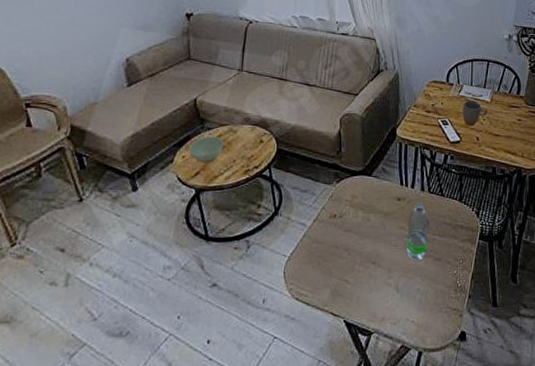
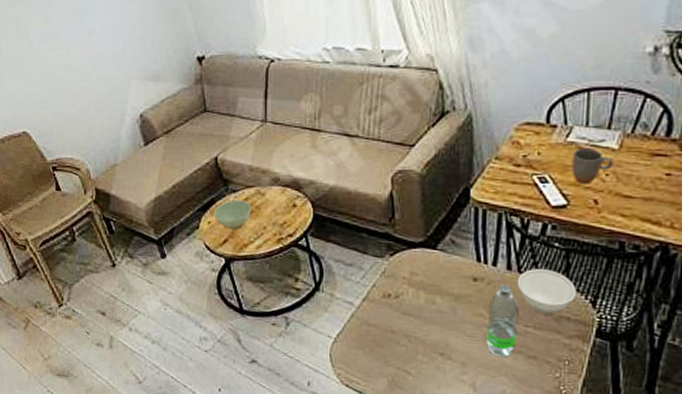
bowl: none [428,189,466,224] -> present [517,269,576,315]

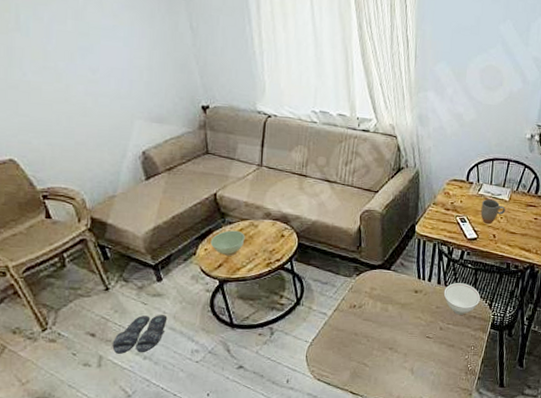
slippers: none [121,295,174,337] -> present [112,315,168,354]
bottle: present [486,284,519,358] -> none [421,295,444,348]

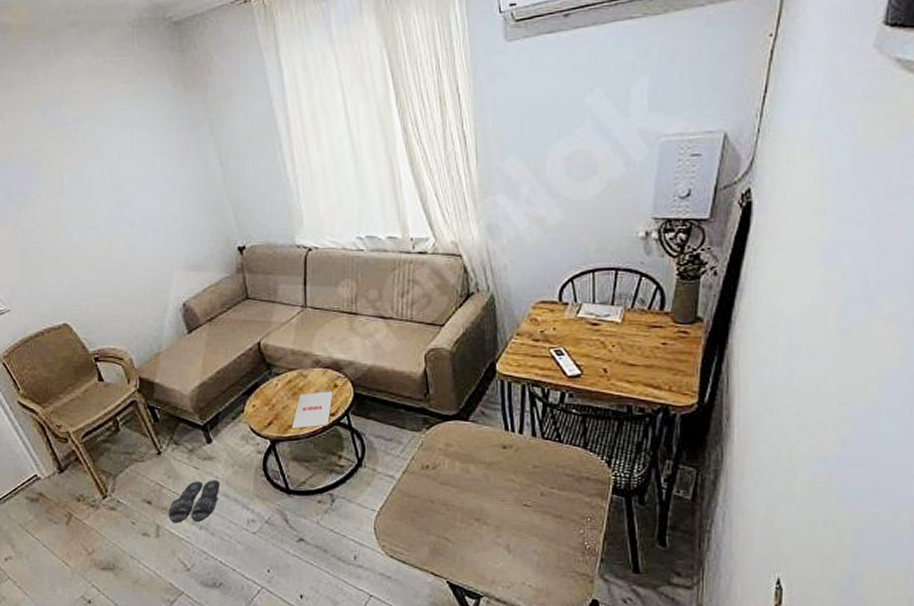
bowl: present [210,230,245,256] -> none [258,383,295,412]
magazine: none [239,240,280,271] -> present [291,391,333,429]
bowl: present [443,283,480,315] -> none [541,434,593,476]
mug: present [480,199,506,224] -> none [583,322,618,356]

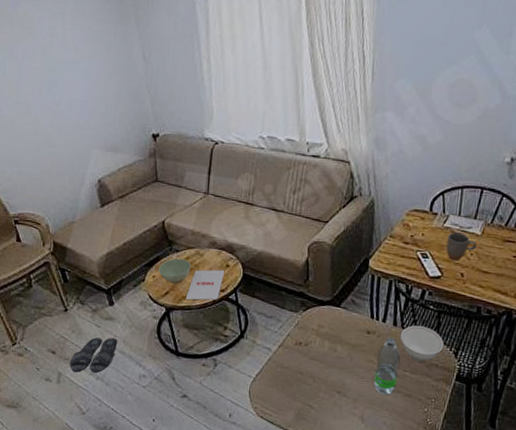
bowl: none [258,383,295,412] -> present [158,258,191,284]
bottle: none [517,450,545,519] -> present [374,337,401,396]
bowl: none [541,434,593,476] -> present [400,325,444,362]
mug: none [583,322,618,356] -> present [446,232,477,261]

